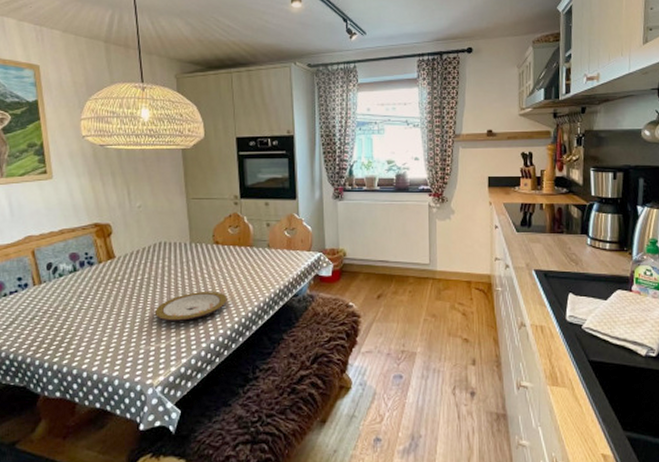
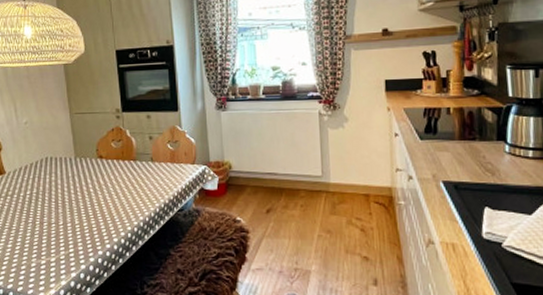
plate: present [154,292,227,321] -> none [43,206,113,235]

